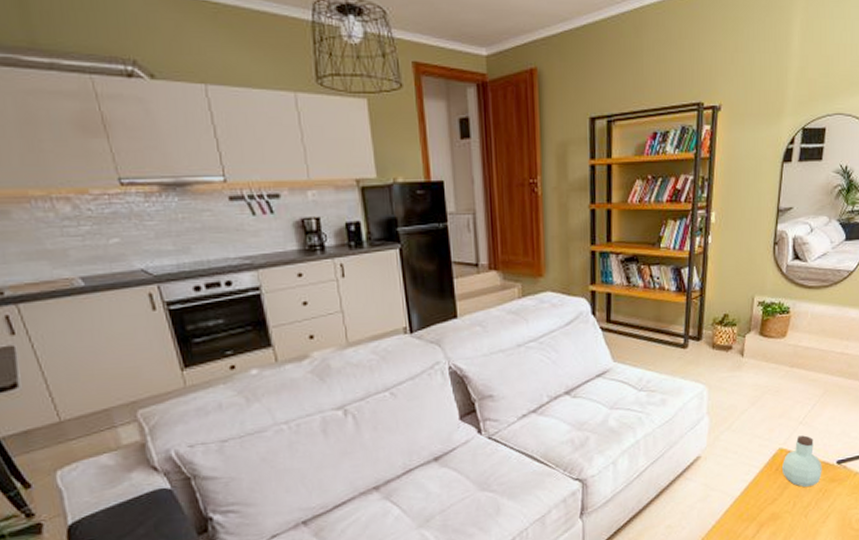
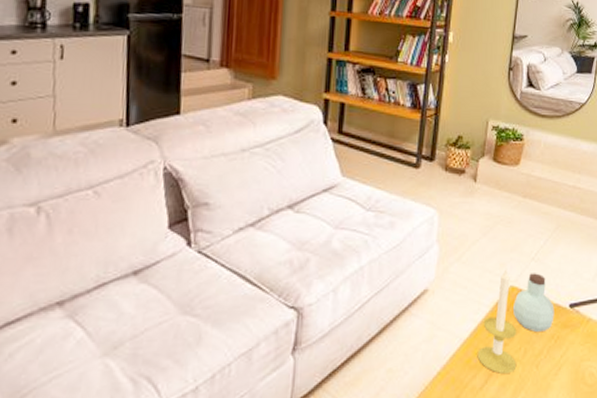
candle: none [749,434,786,524] -> present [477,269,517,374]

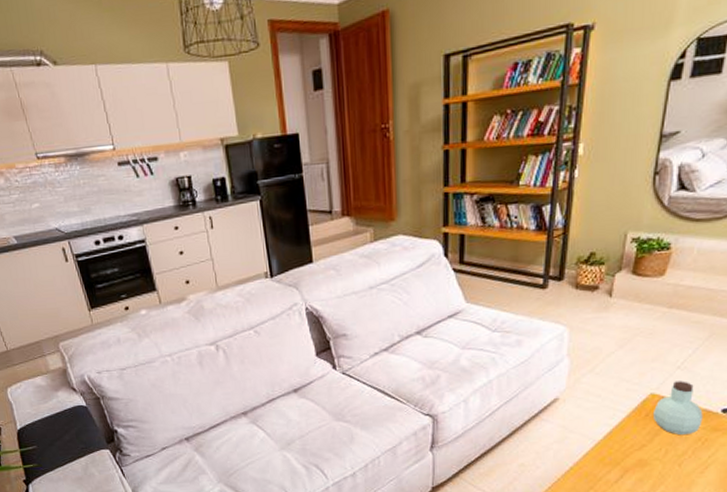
candle: present [477,269,517,374] -> none [612,378,658,470]

